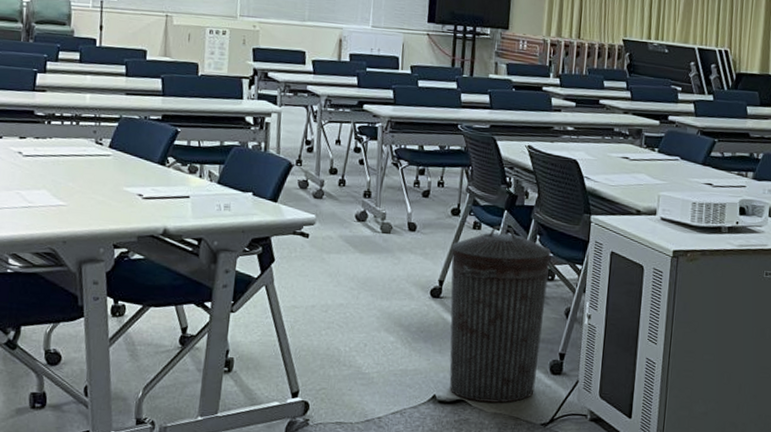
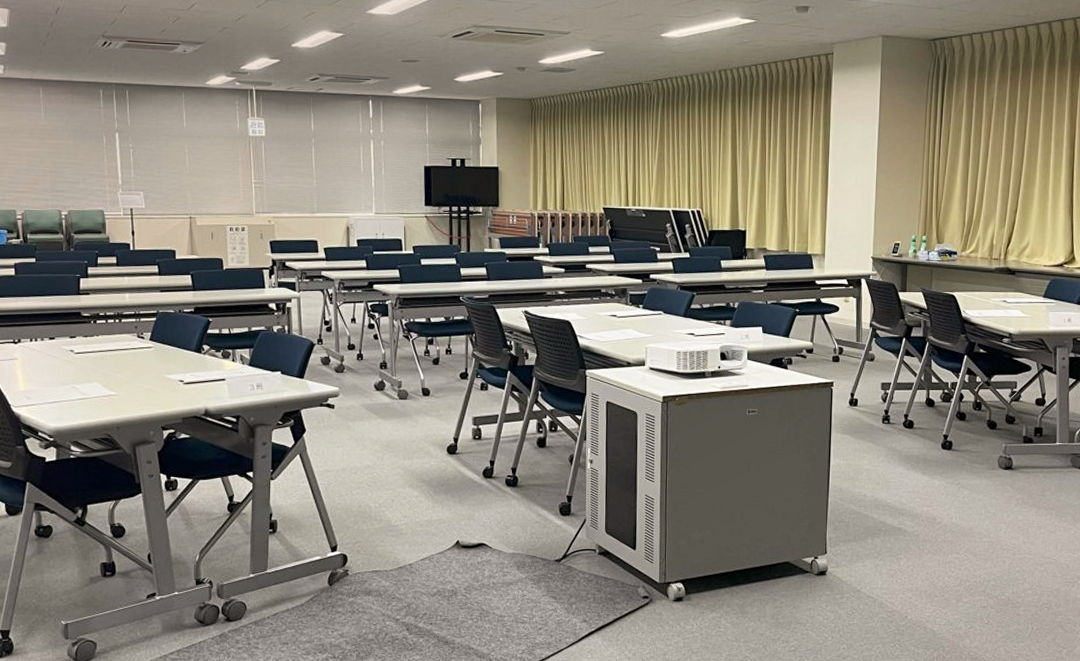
trash can: present [449,225,552,403] -> none [462,385,553,544]

